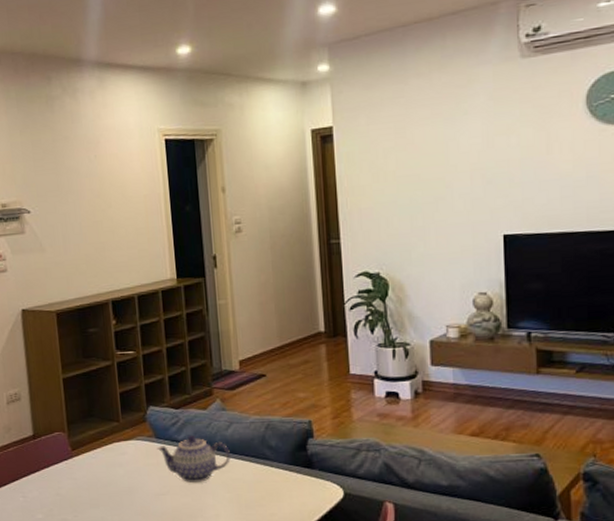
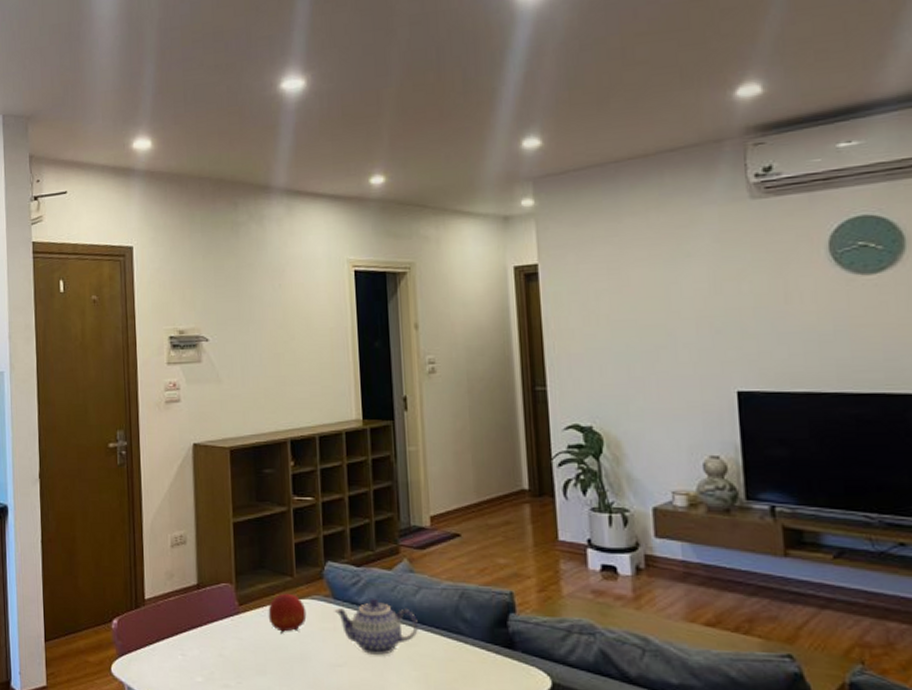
fruit: none [98,436,133,472] -> present [268,593,307,635]

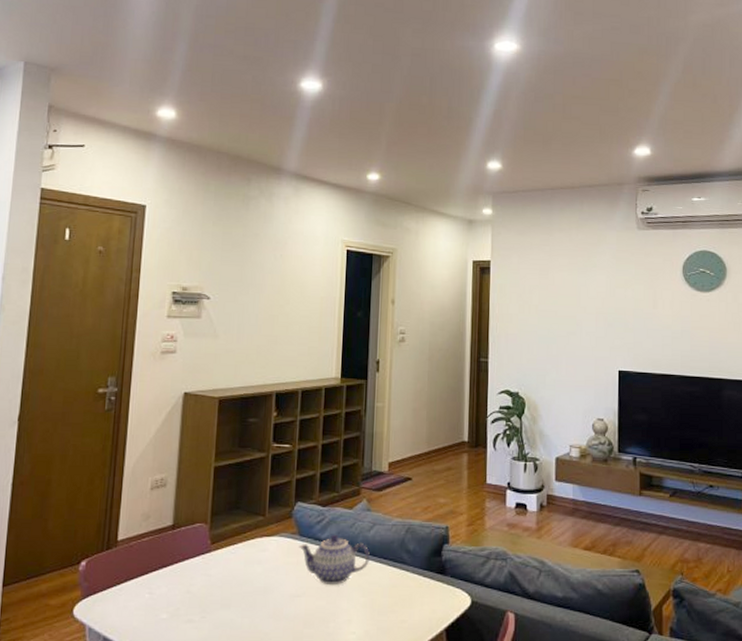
fruit: present [268,593,307,635] -> none [238,531,274,570]

